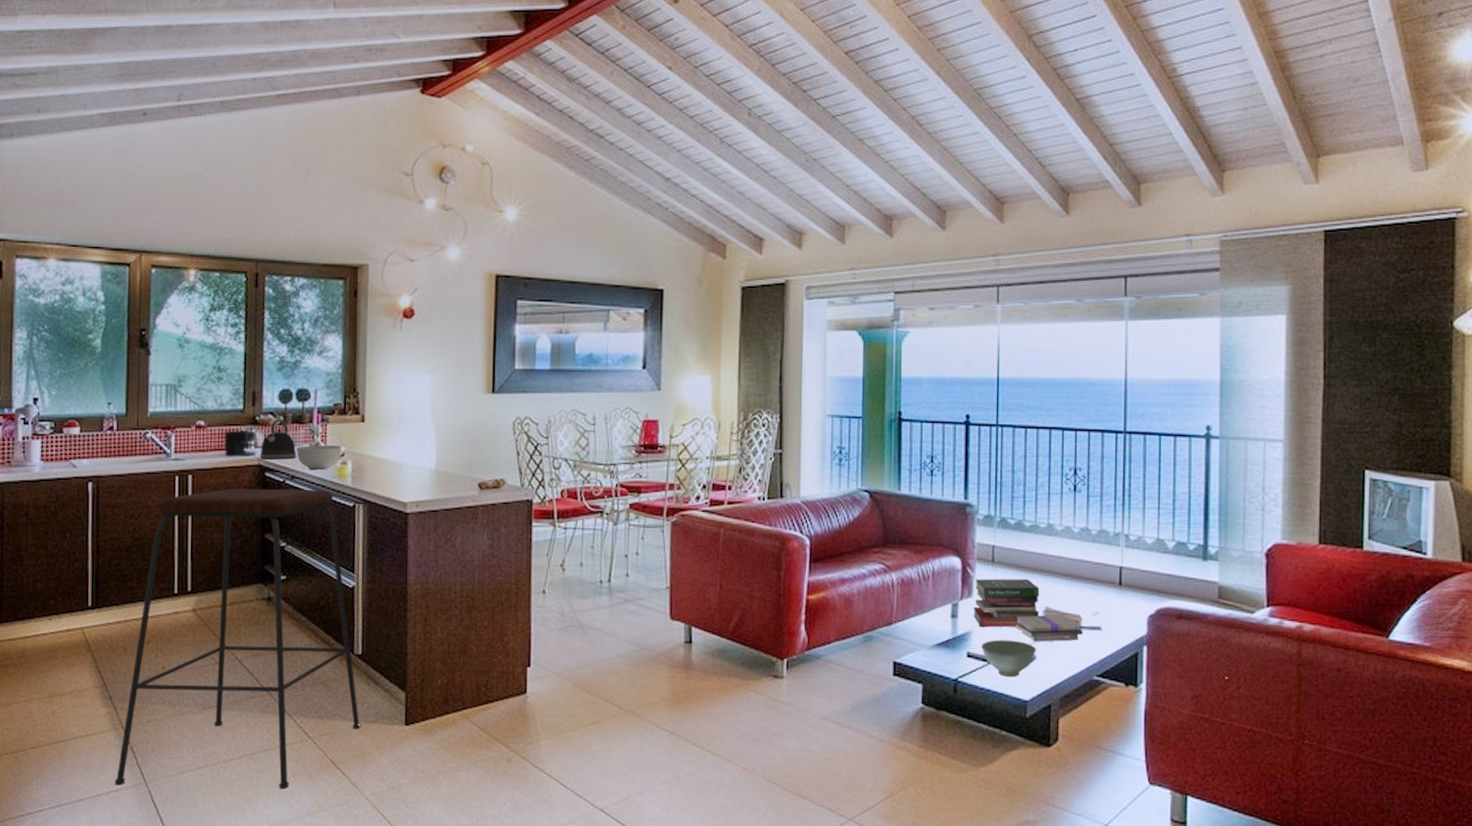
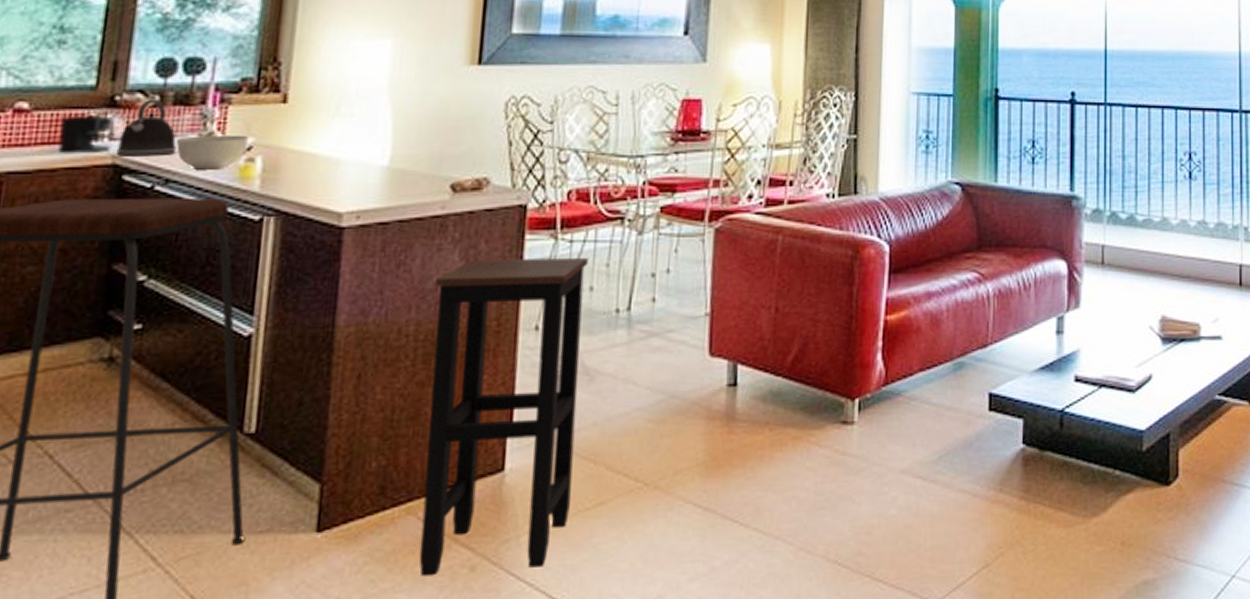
bar stool: none [472,540,578,763] -> present [419,258,588,575]
books: present [973,578,1039,628] -> none [1081,284,1154,344]
bowl: present [982,640,1037,676] -> none [1091,357,1153,402]
books: present [1015,614,1084,642] -> none [1128,323,1203,358]

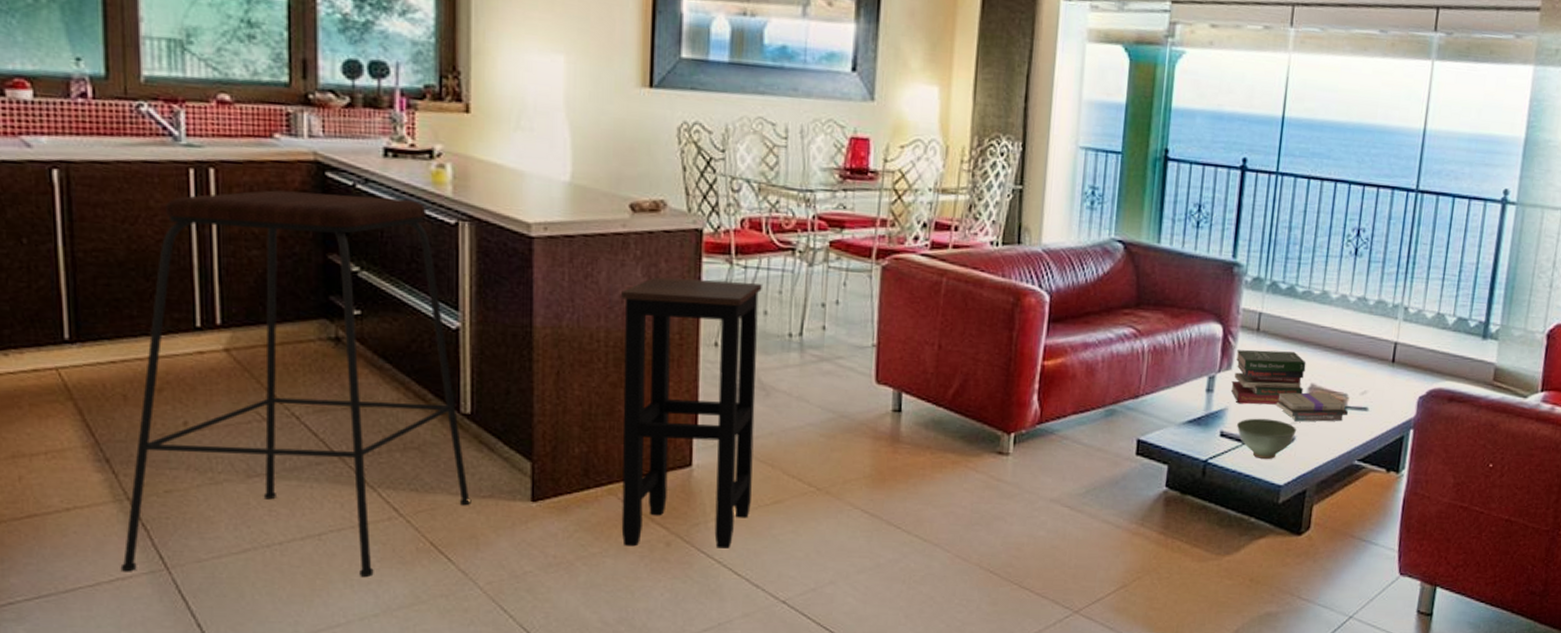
coffee maker: present [58,115,114,154] -> none [261,111,312,149]
kettle: present [116,98,177,157] -> none [316,99,372,157]
bowl: present [176,135,248,170] -> none [370,139,437,173]
books: none [1081,284,1154,344] -> present [1230,349,1306,405]
bowl: none [1091,357,1153,402] -> present [1237,418,1297,459]
books: none [1128,323,1203,358] -> present [1276,392,1349,422]

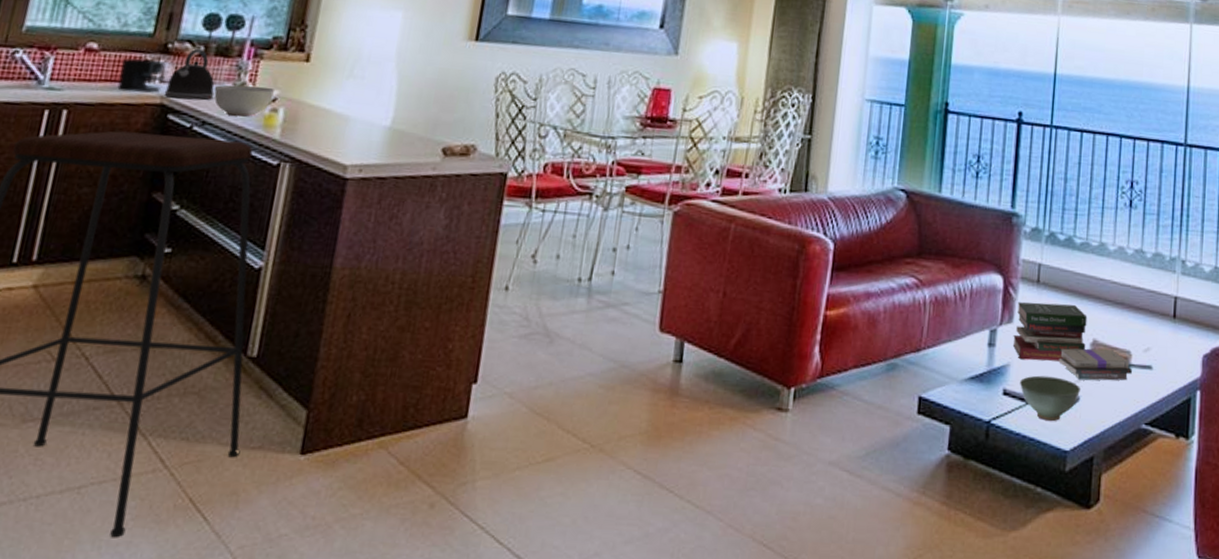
coffee maker: none [261,111,312,149] -> present [117,58,166,93]
kettle: none [316,99,372,157] -> present [164,48,215,101]
bowl: none [370,139,437,173] -> present [214,85,274,117]
bar stool: present [621,277,762,549] -> none [386,219,558,512]

